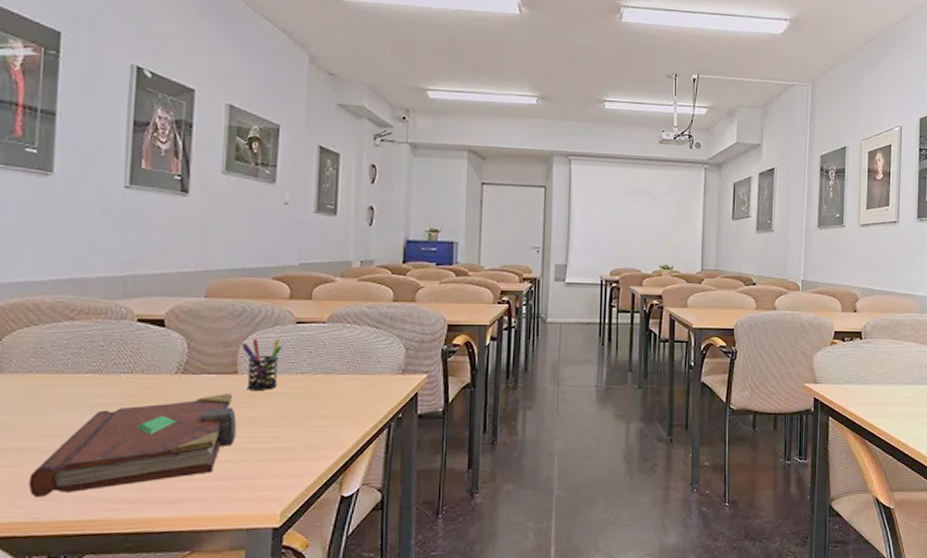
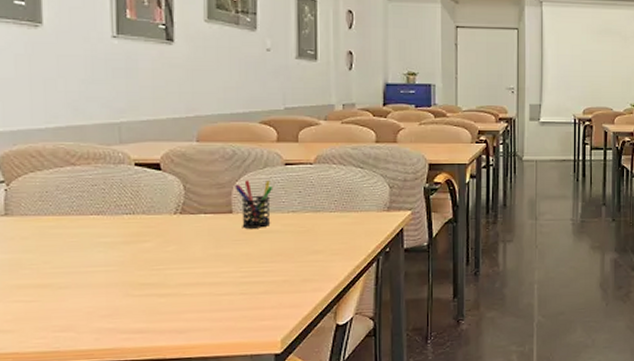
book: present [28,394,237,497] -> none [47,232,235,329]

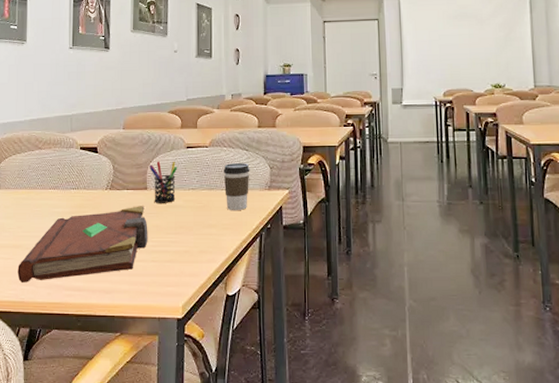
book: none [47,232,235,329] -> present [17,206,148,283]
coffee cup: none [332,182,365,235] -> present [223,163,250,211]

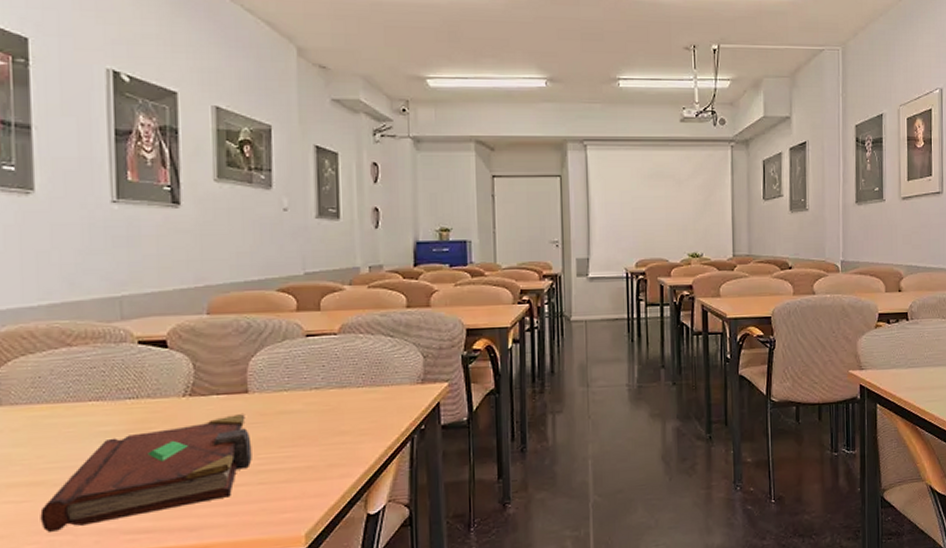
pen holder: present [149,161,178,203] -> none [250,355,294,410]
coffee cup: present [223,163,250,211] -> none [359,352,397,413]

